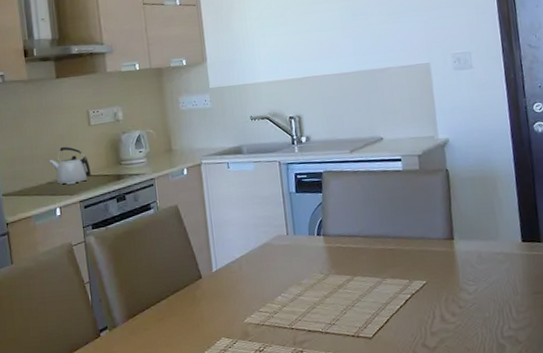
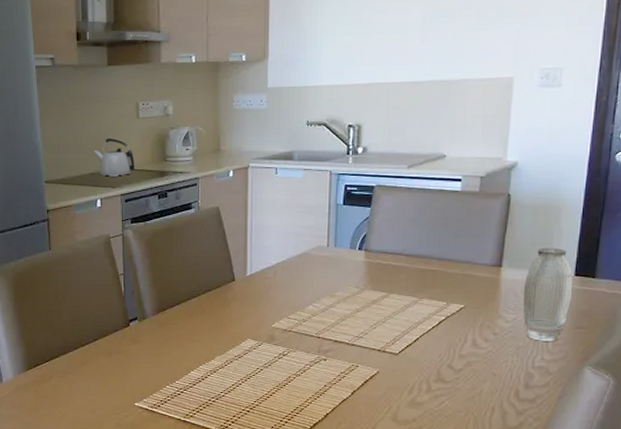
vase: none [477,216,524,310] -> present [522,247,573,341]

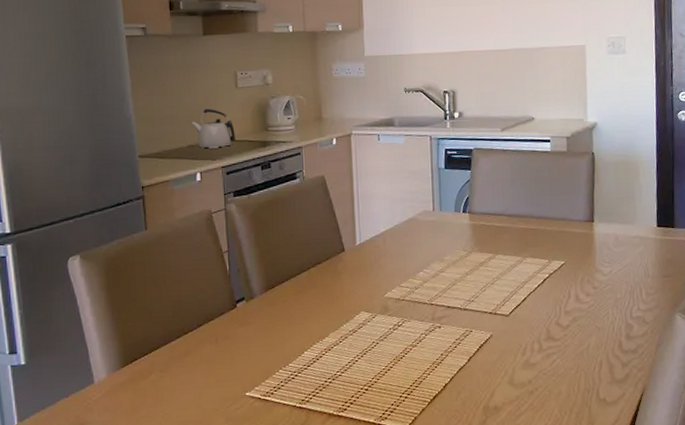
vase: present [522,247,573,341] -> none [615,201,657,292]

